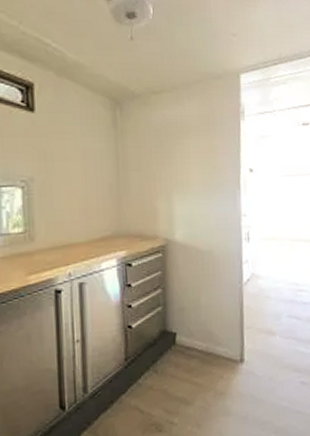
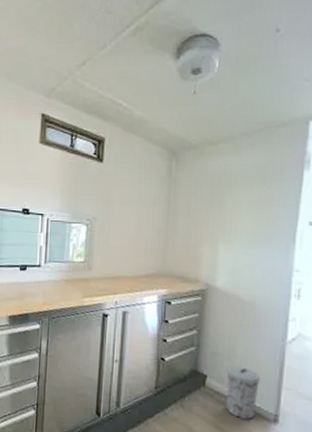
trash can: none [194,316,225,368] -> present [226,366,260,419]

